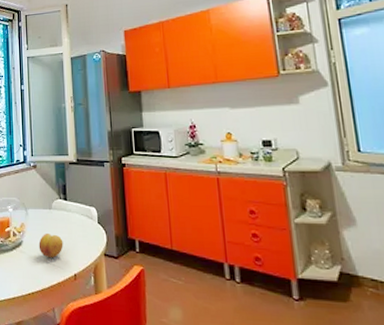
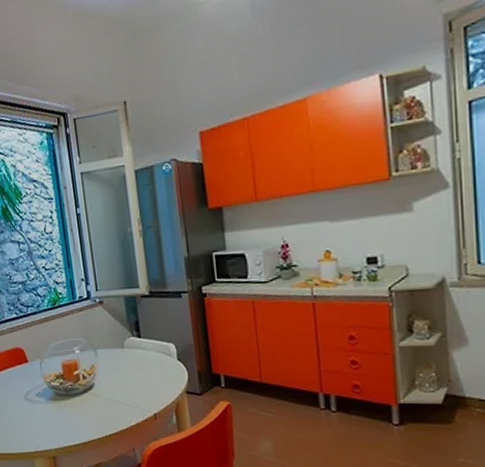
fruit: present [38,234,63,257] -> none [112,374,140,398]

